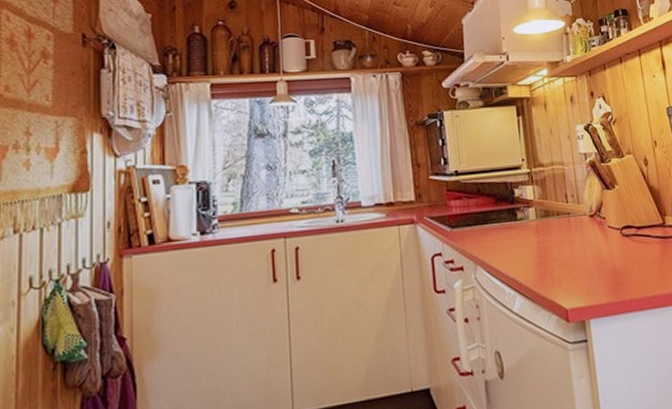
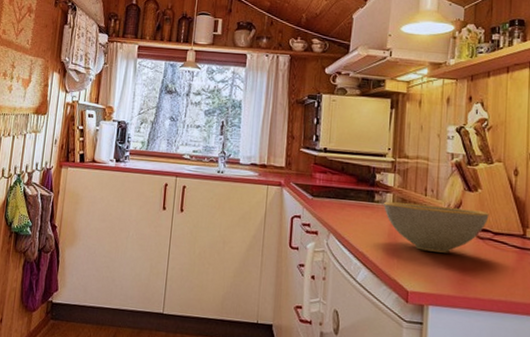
bowl: none [527,207,630,262] -> present [384,201,489,253]

